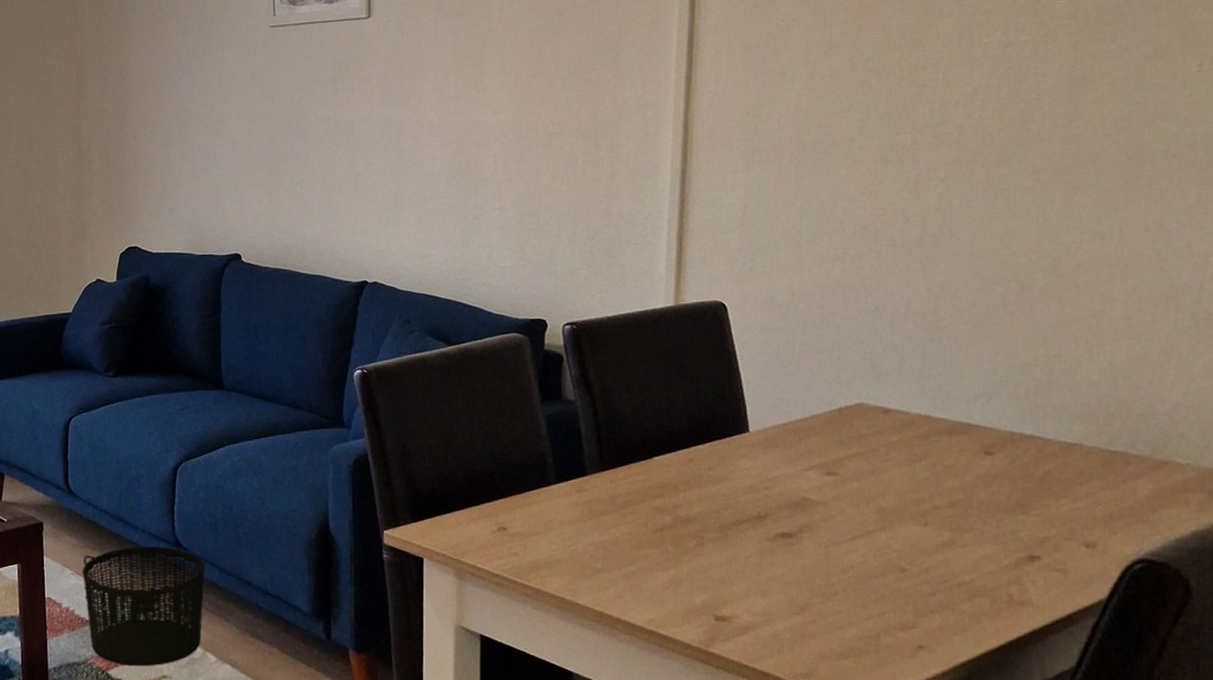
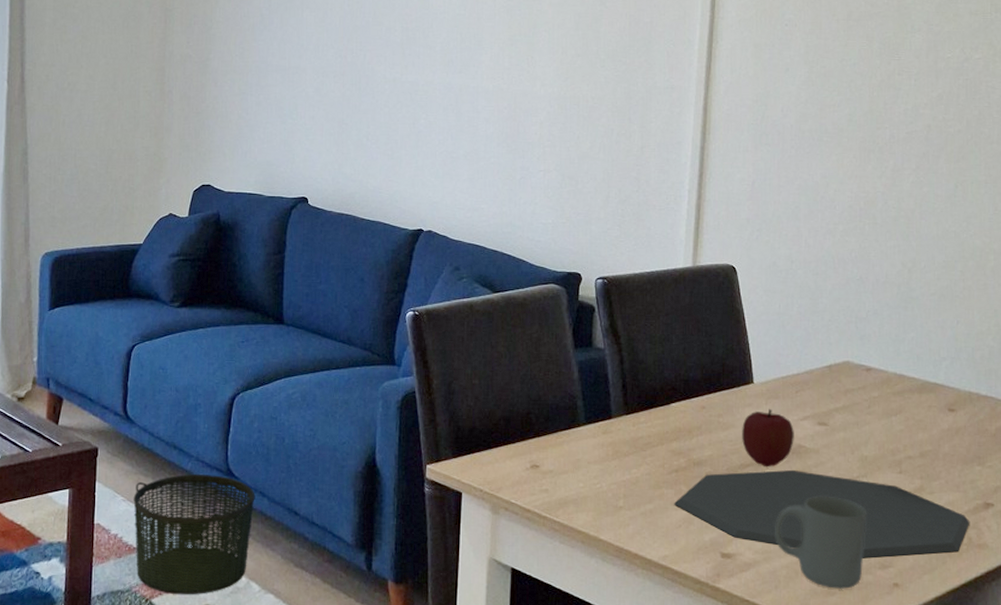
placemat: none [660,525,1011,619] -> present [674,470,970,559]
fruit: none [736,458,798,522] -> present [742,408,794,467]
cup: none [777,553,885,652] -> present [775,496,866,589]

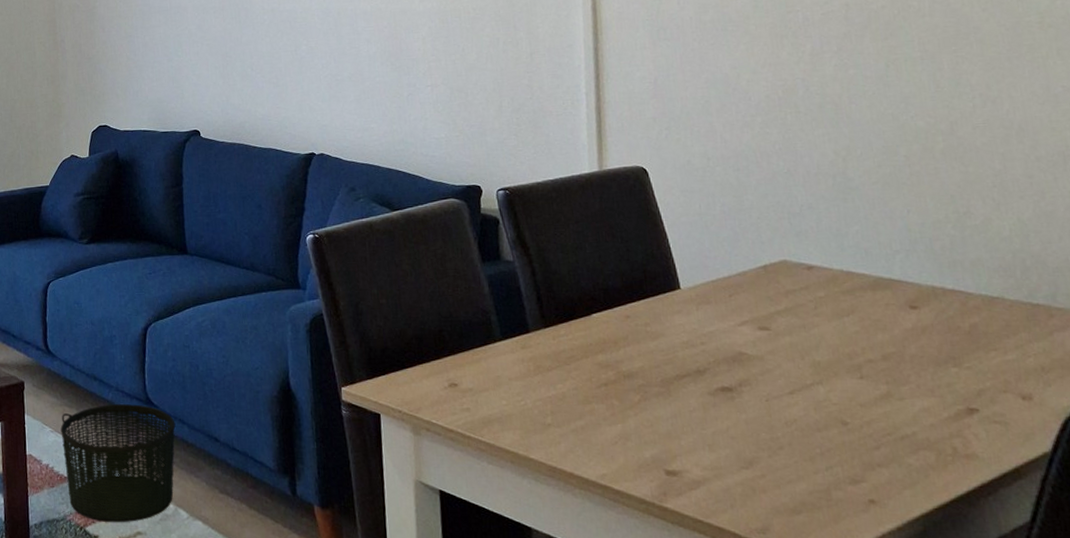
placemat: present [674,470,970,559] -> none [607,380,953,473]
fruit: present [742,408,794,467] -> none [673,314,734,377]
cup: present [775,496,866,589] -> none [723,407,831,507]

